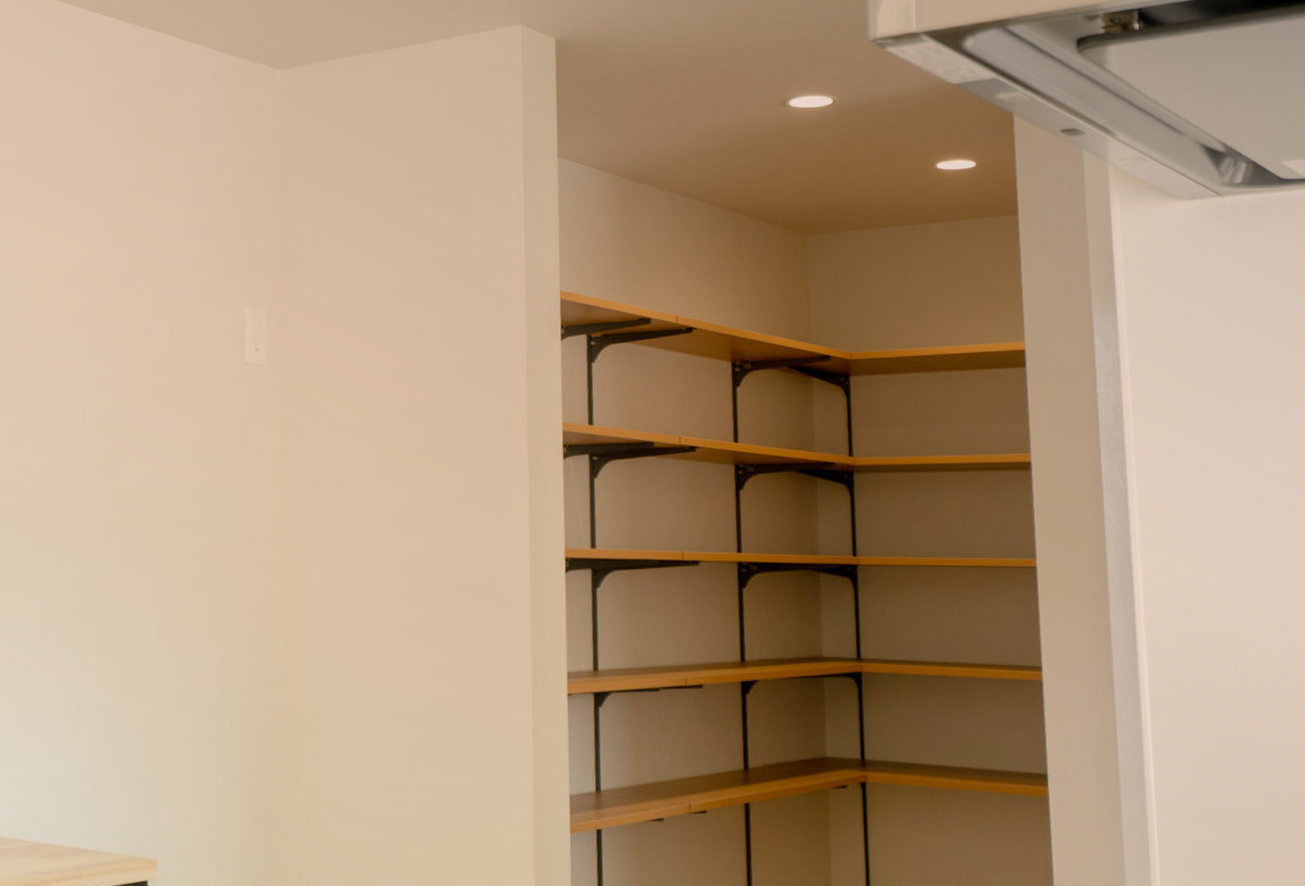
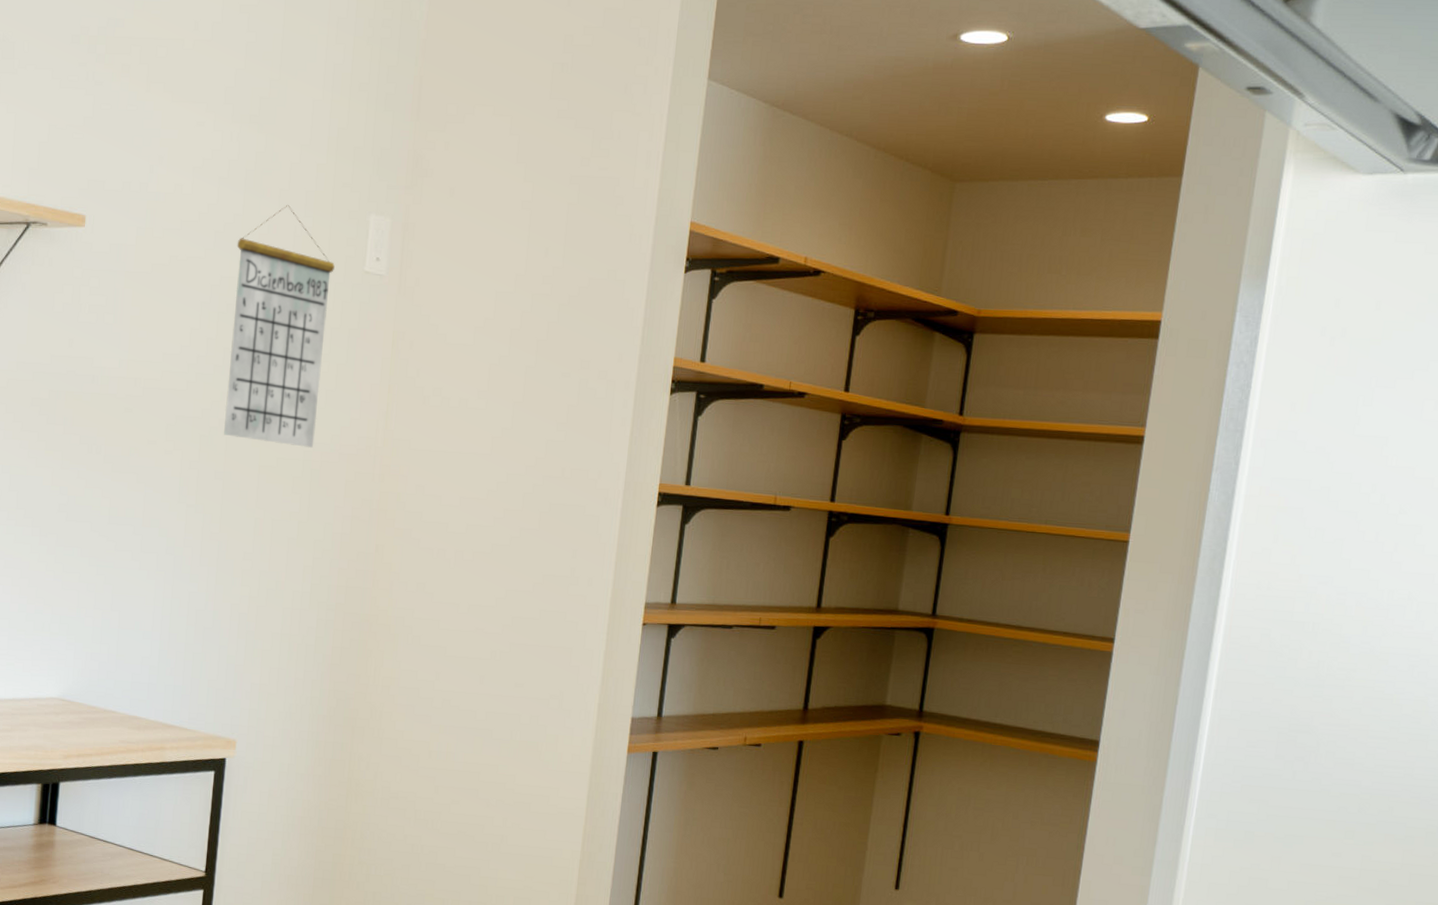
calendar: none [115,304,215,543] -> present [224,205,335,449]

